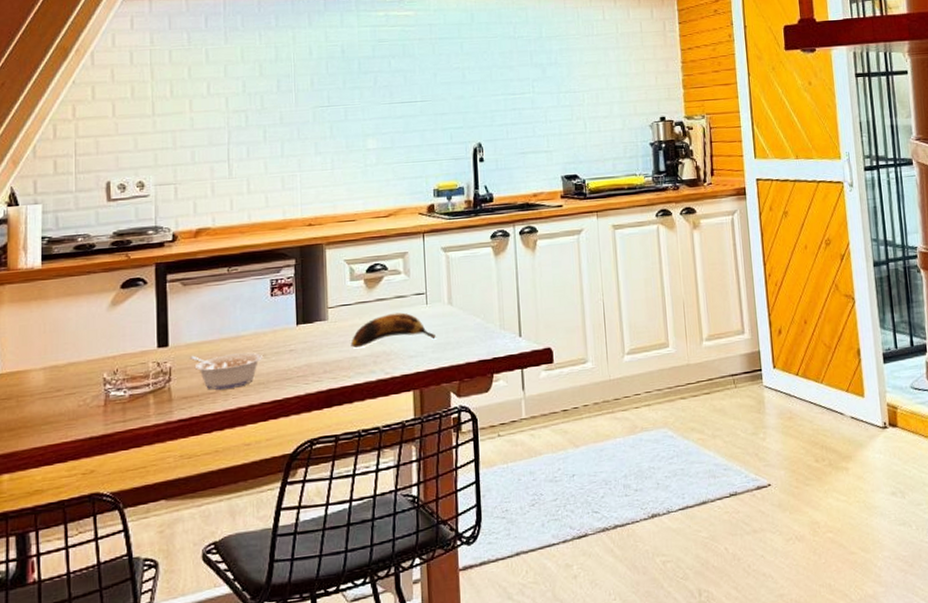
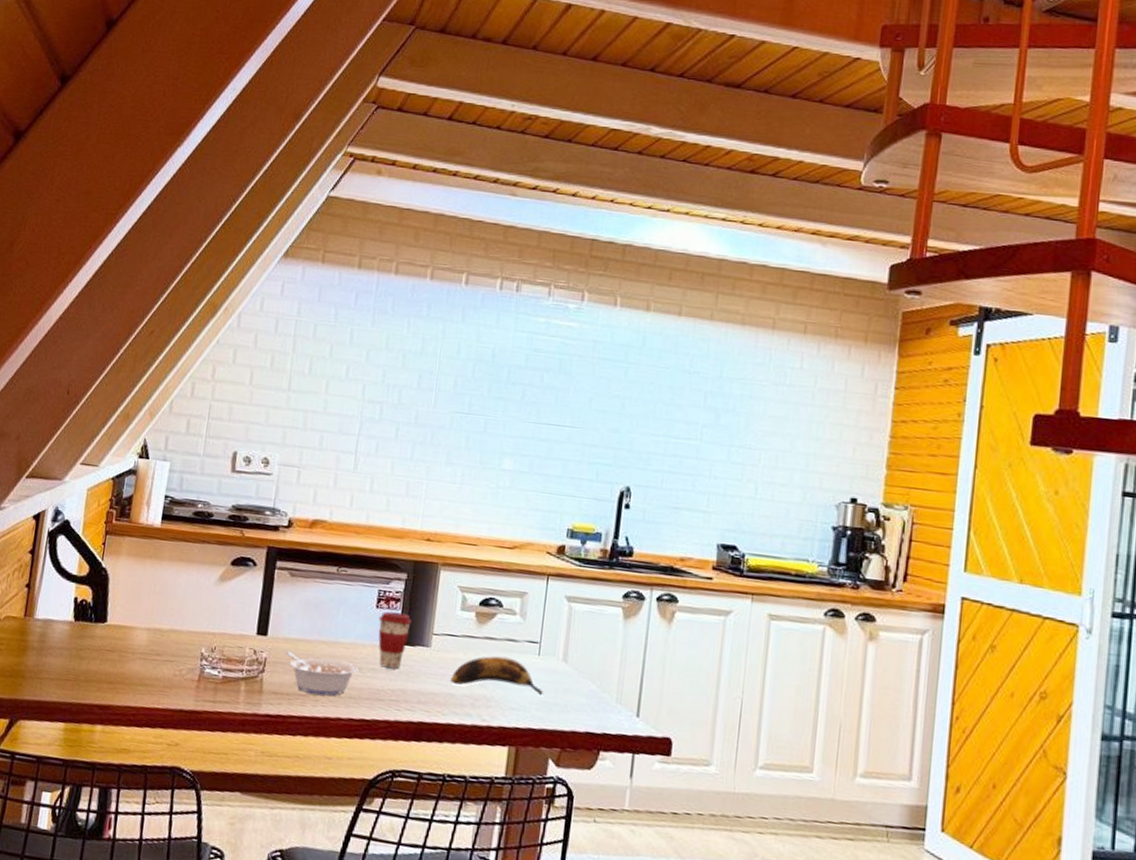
coffee cup: none [274,295,307,349] -> present [378,611,412,669]

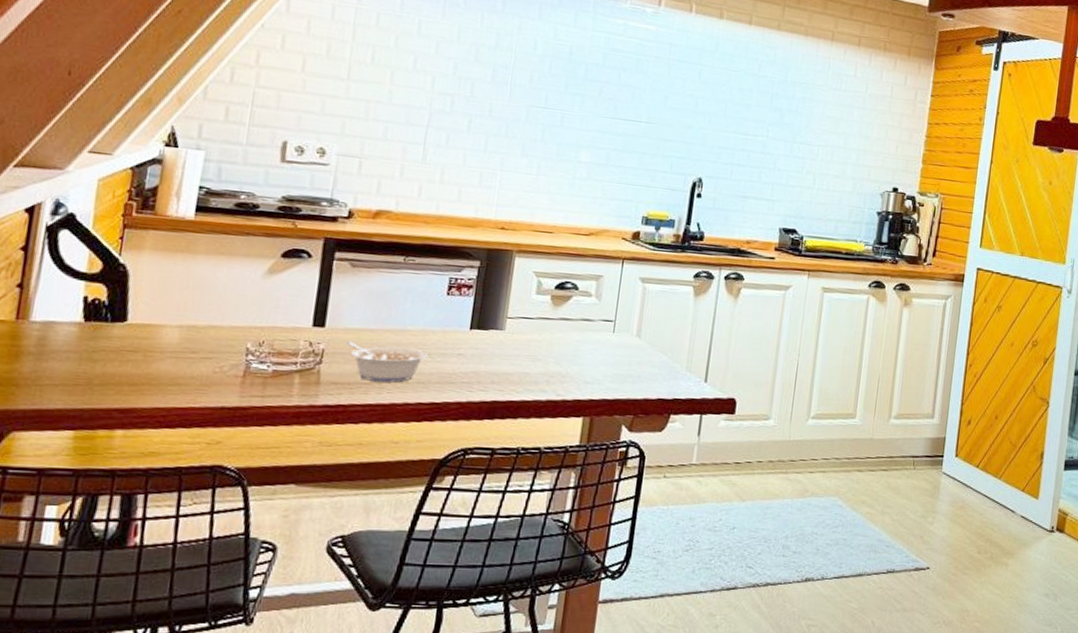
coffee cup: present [378,611,412,669] -> none [449,298,485,353]
banana: present [450,655,543,696] -> none [525,335,617,370]

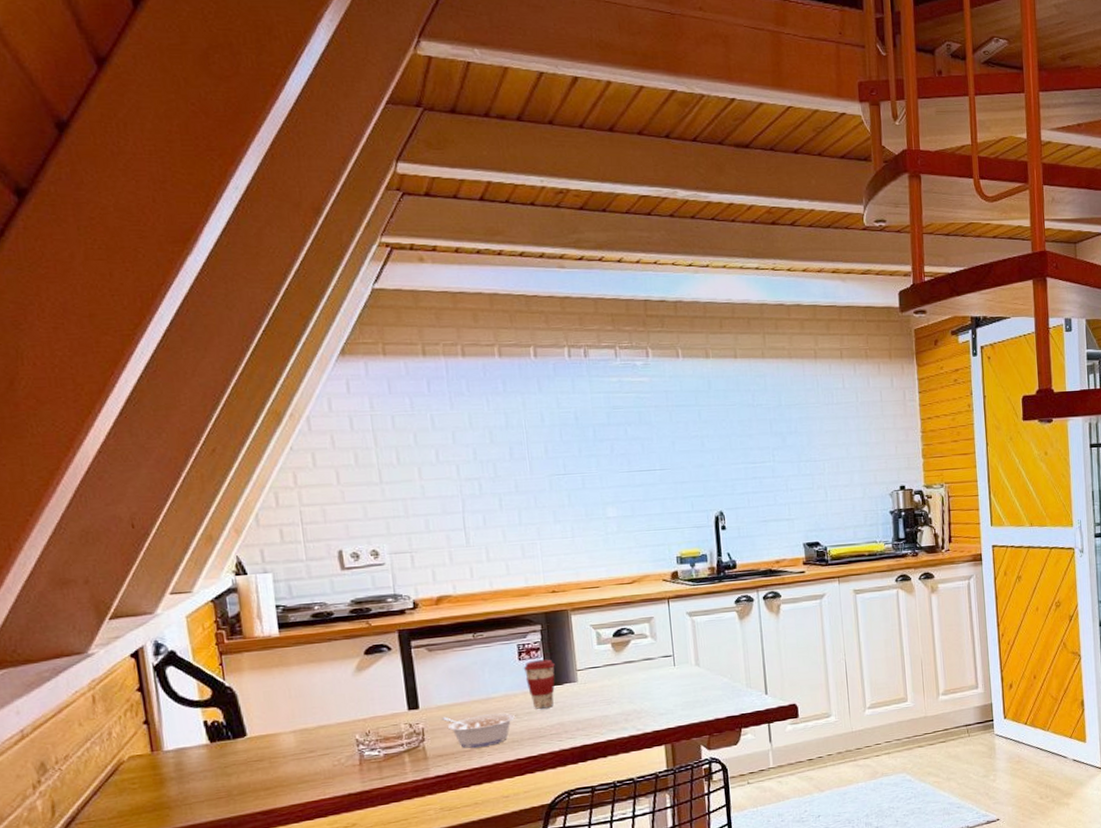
coffee cup: none [449,298,485,353] -> present [523,659,555,709]

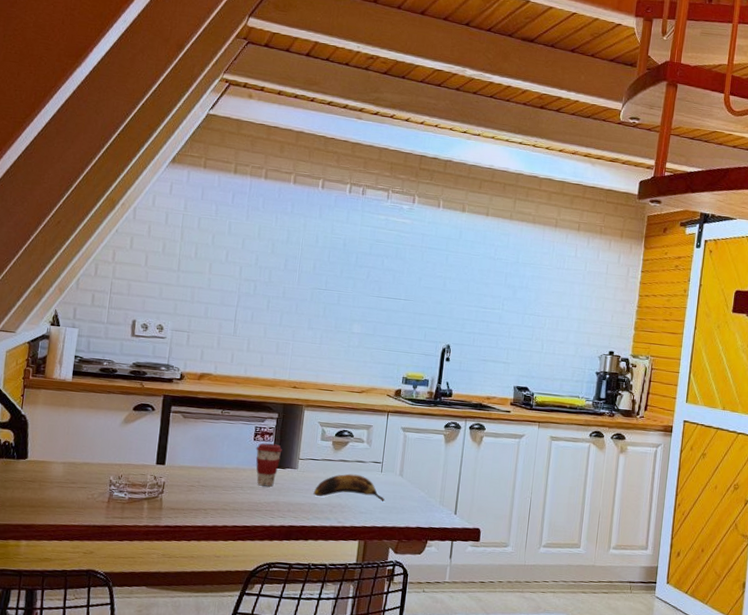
legume: present [442,713,515,748] -> none [181,476,240,509]
banana: none [601,674,684,708] -> present [313,473,385,502]

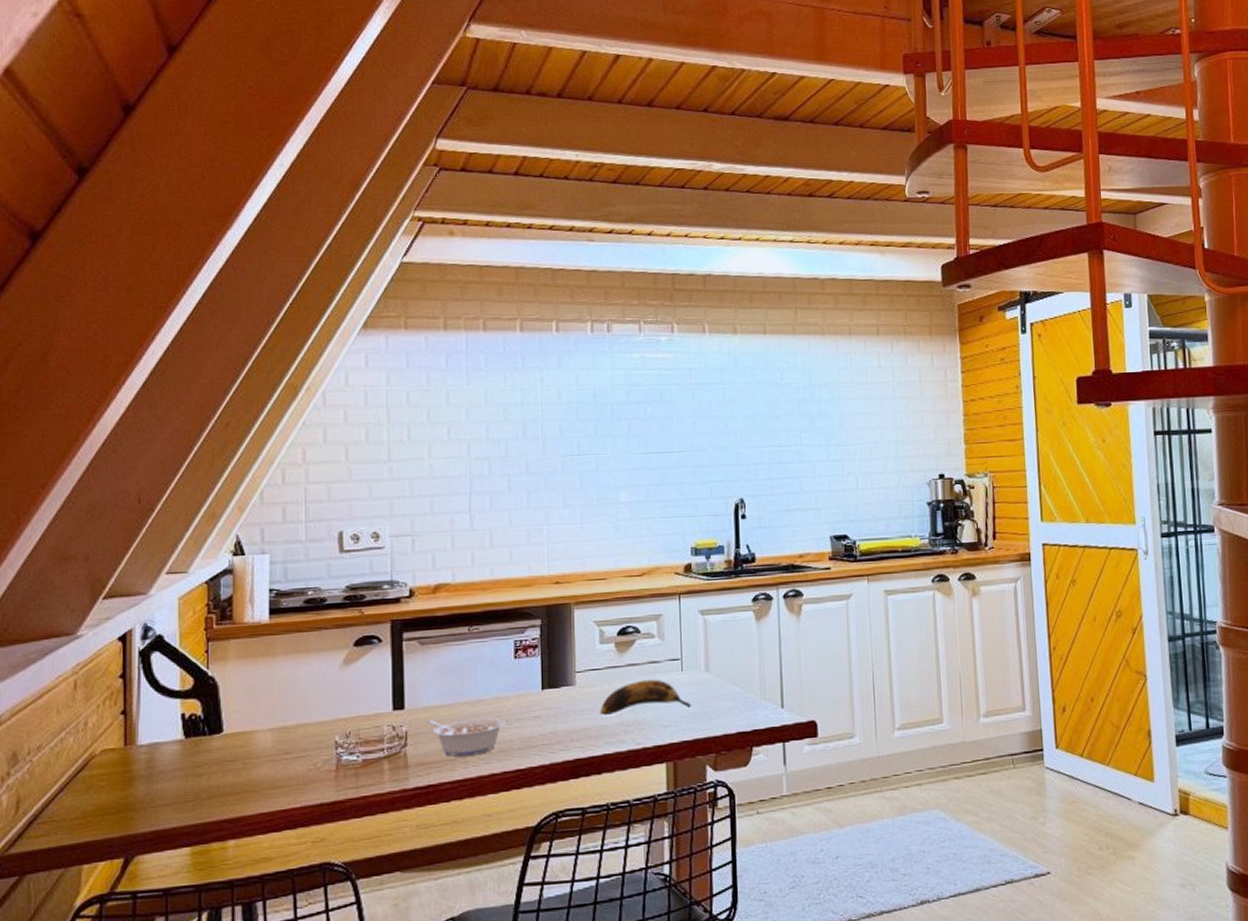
legume: none [181,476,240,509] -> present [427,718,505,757]
coffee cup: present [255,443,282,487] -> none [518,658,553,715]

